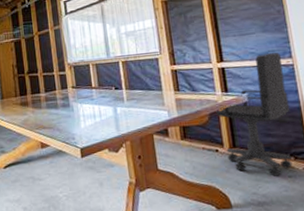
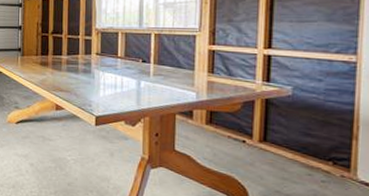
office chair: present [216,53,293,176] -> none [251,46,344,179]

